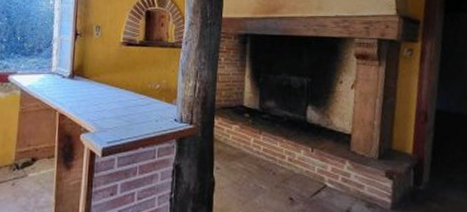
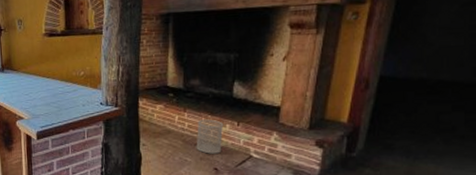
wastebasket: none [271,143,299,181] -> present [196,119,224,154]

